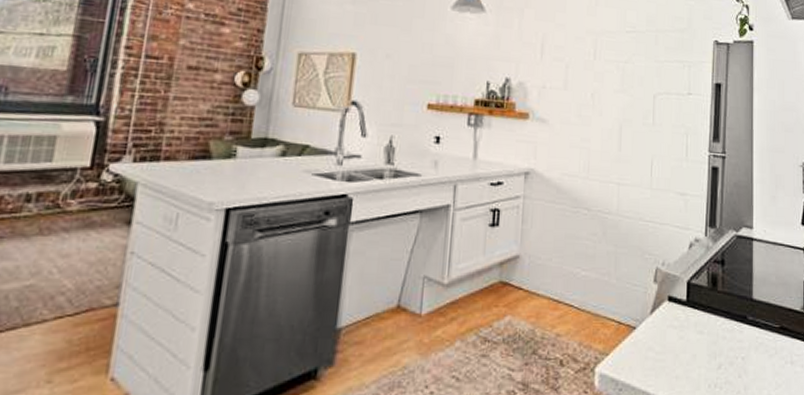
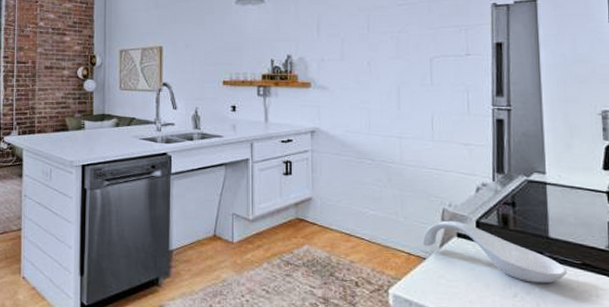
spoon rest: none [633,281,767,351] -> present [422,220,567,284]

